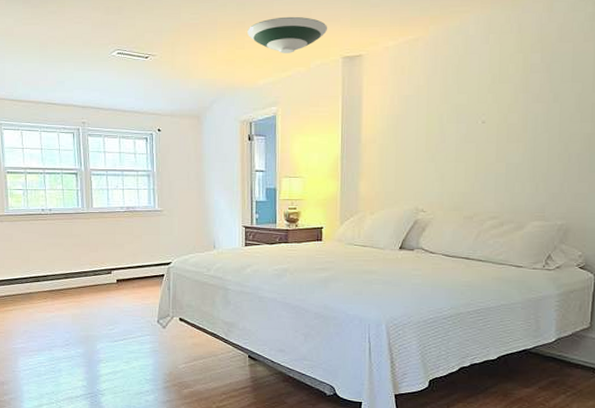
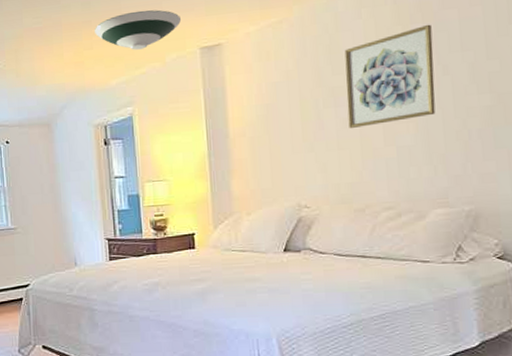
wall art: none [467,54,549,144] -> present [344,24,436,129]

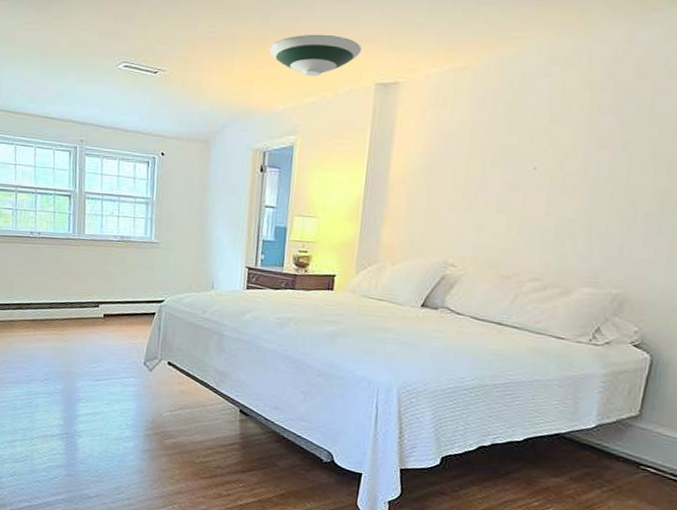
wall art: present [344,24,436,129] -> none [512,93,622,193]

